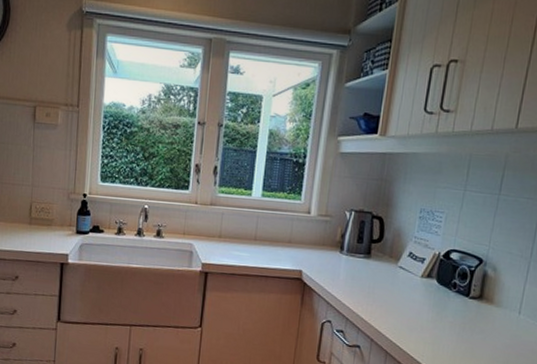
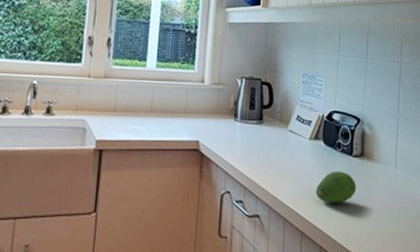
fruit: none [422,310,470,343] -> present [315,171,356,203]

